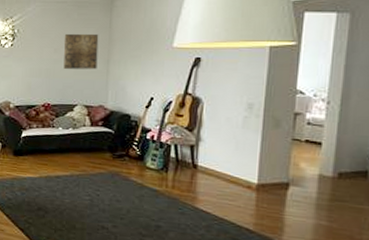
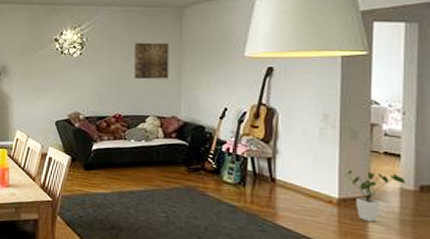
house plant: none [265,157,325,207] -> present [345,170,406,222]

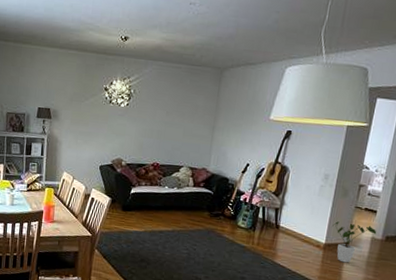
wall art: present [133,42,169,79] -> none [173,98,208,135]

